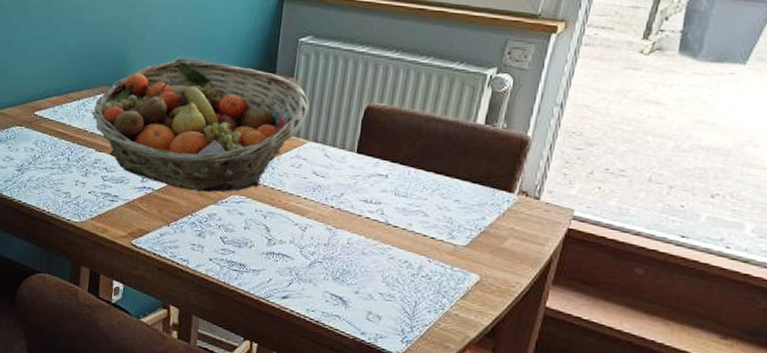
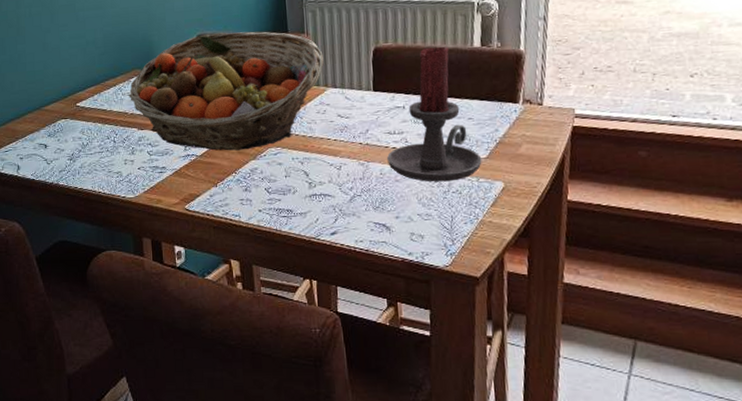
candle holder: none [358,115,461,265] -> present [387,47,482,182]

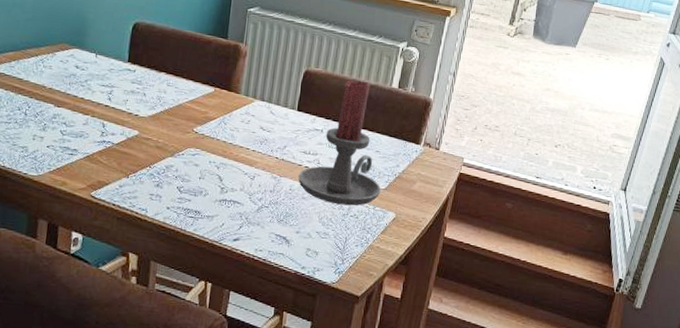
fruit basket: present [128,32,324,151] -> none [50,22,257,146]

